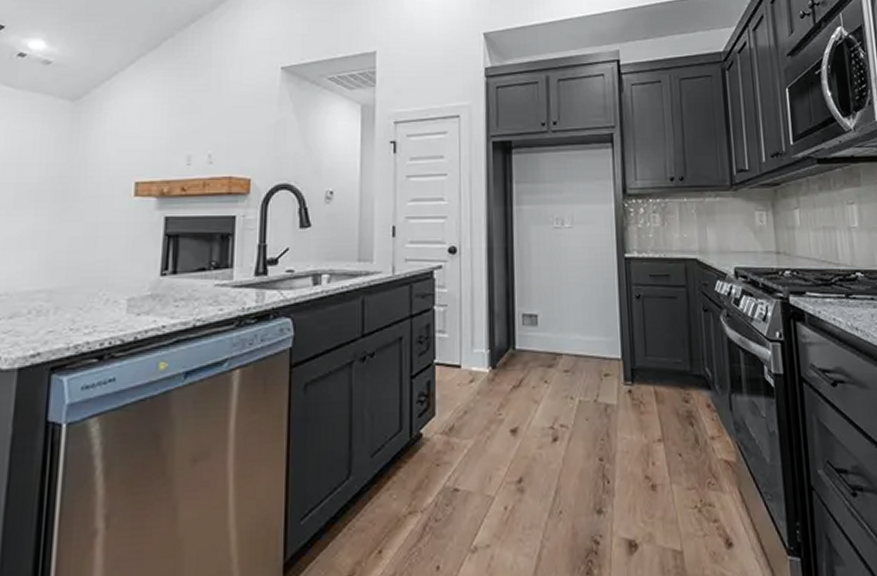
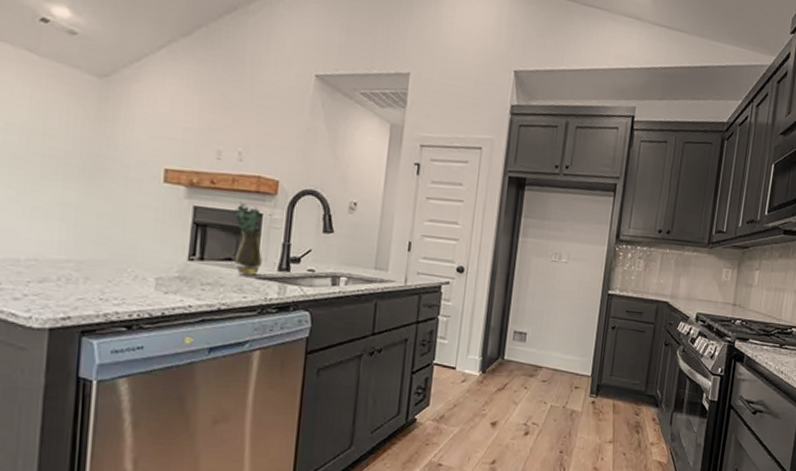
vase: none [205,206,238,284] -> present [233,201,263,275]

